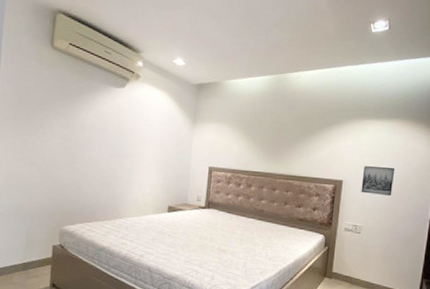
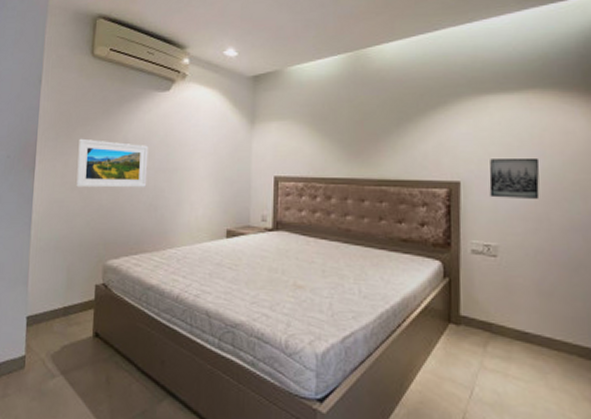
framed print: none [34,120,104,168] -> present [75,138,149,188]

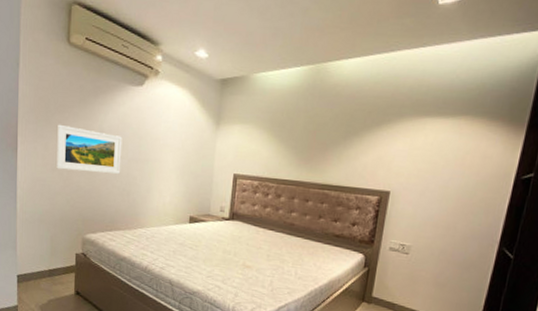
wall art: present [489,157,540,199] -> none [412,174,458,211]

